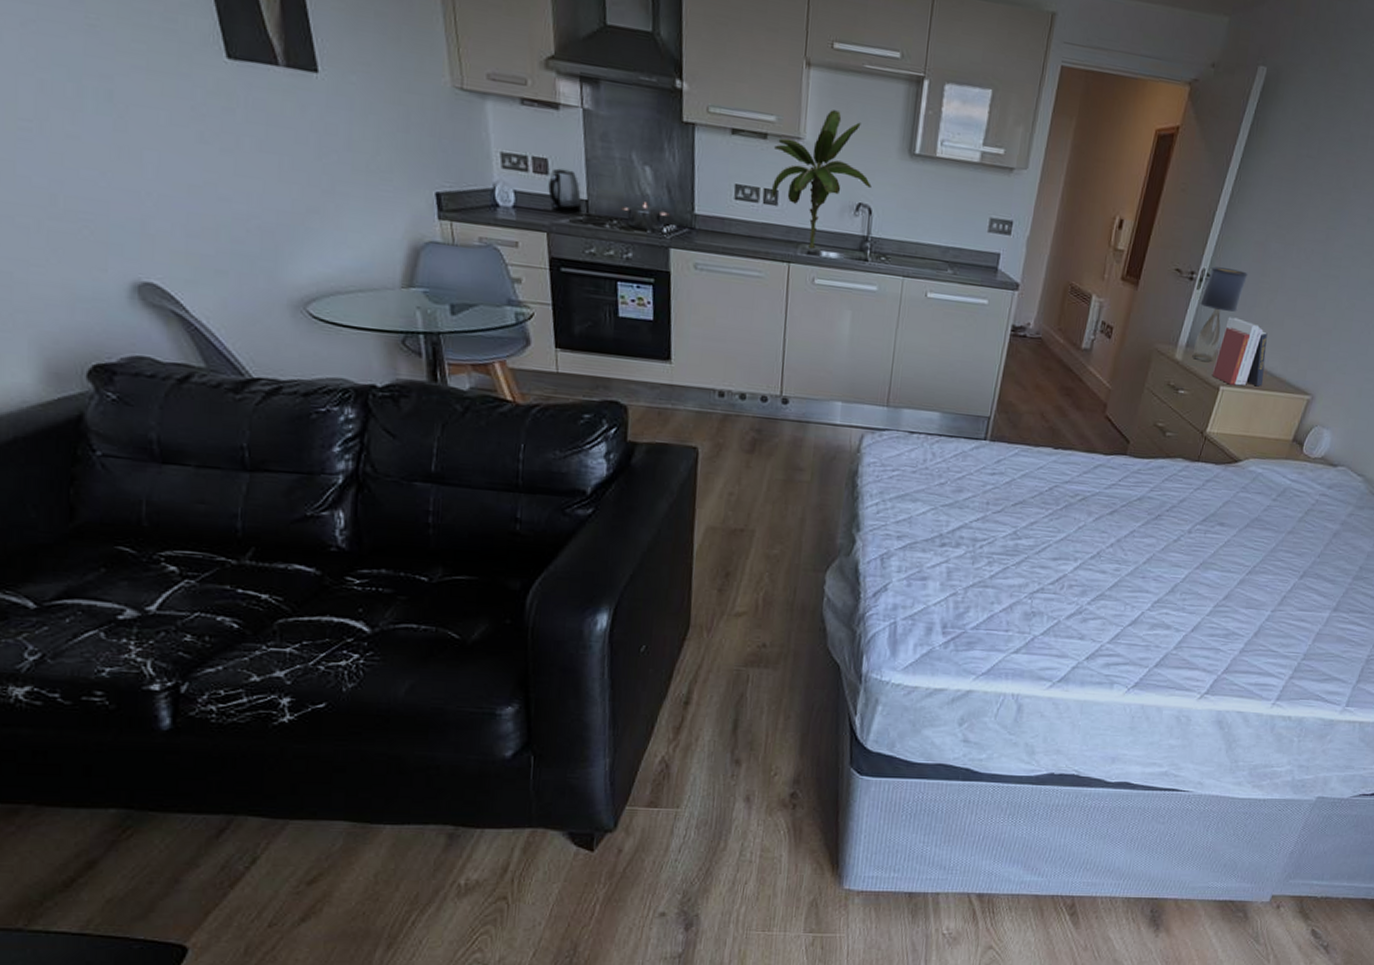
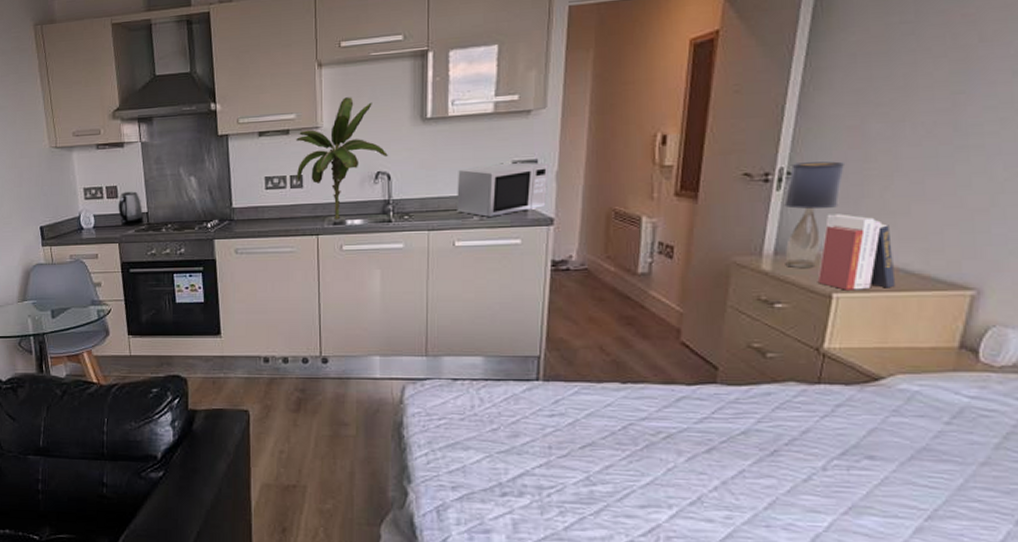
cooking pot: present [620,200,671,231] -> none [172,204,213,229]
microwave: none [933,217,1022,273] -> present [457,161,549,217]

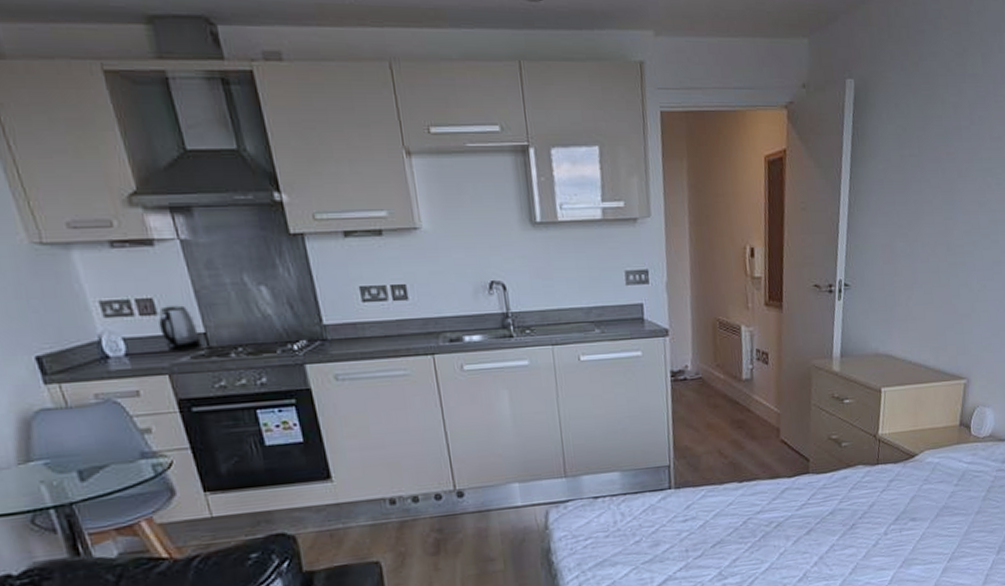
plant: present [296,97,388,220] -> none [392,194,500,337]
microwave: present [457,161,549,217] -> none [574,271,660,329]
table lamp: present [784,161,846,268] -> none [844,274,883,368]
books: present [817,213,896,290] -> none [870,320,920,385]

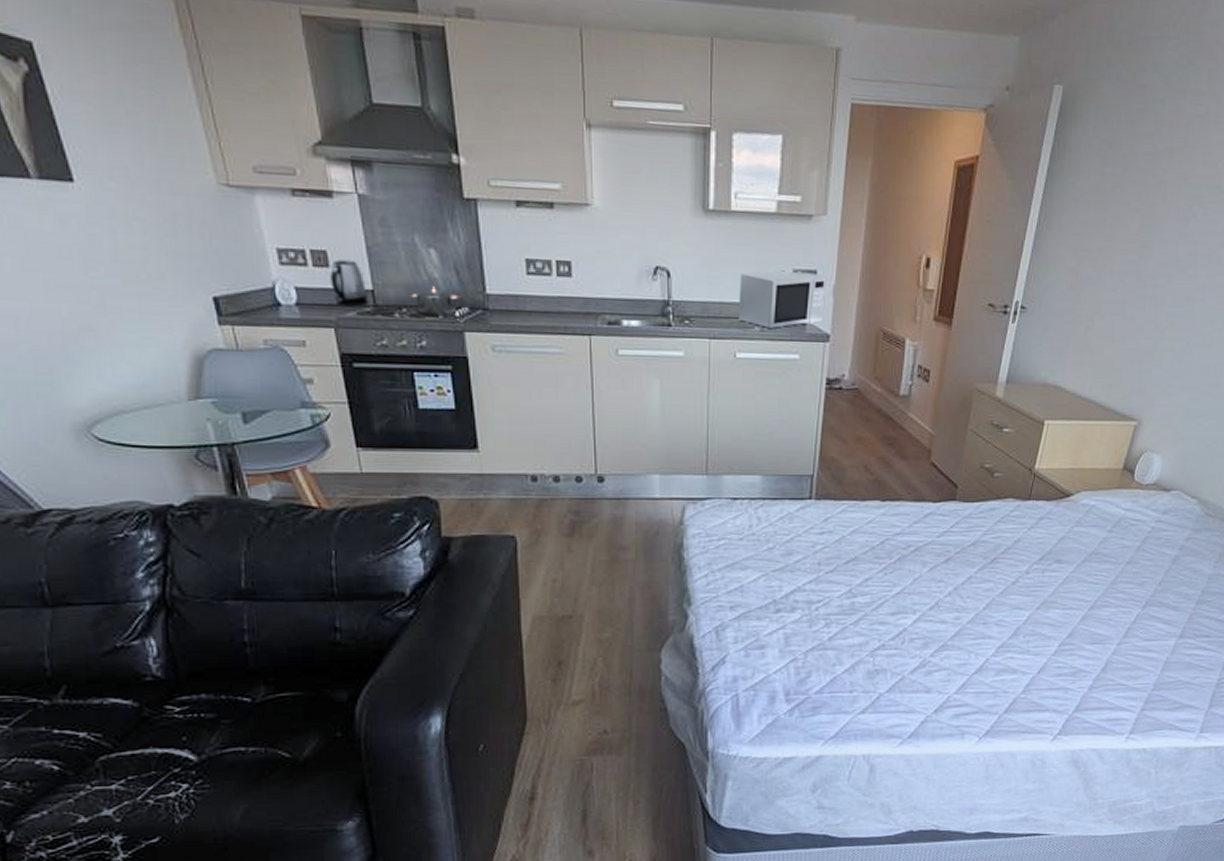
cooking pot: none [242,321,299,352] -> present [408,285,462,316]
microwave: none [574,271,660,329] -> present [738,269,827,328]

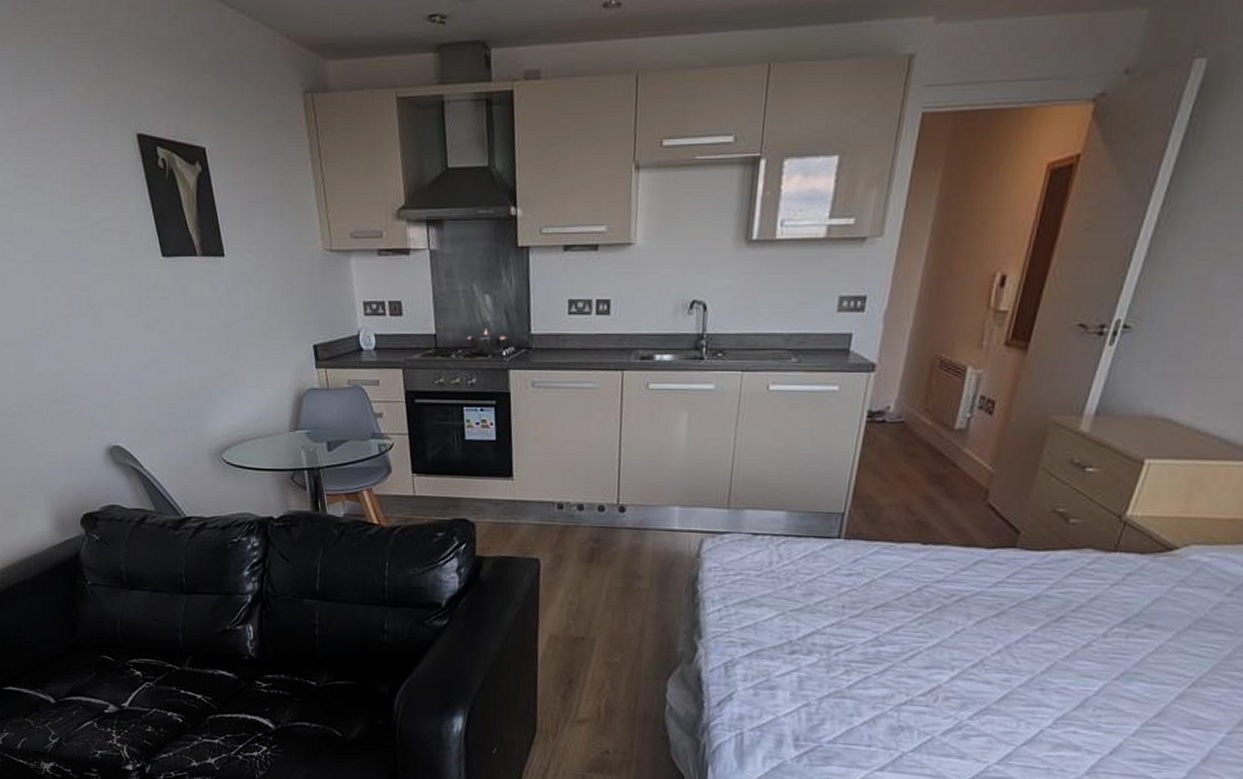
kettle: present [330,259,368,308] -> none [402,308,431,350]
microwave: present [738,269,827,328] -> none [775,296,878,359]

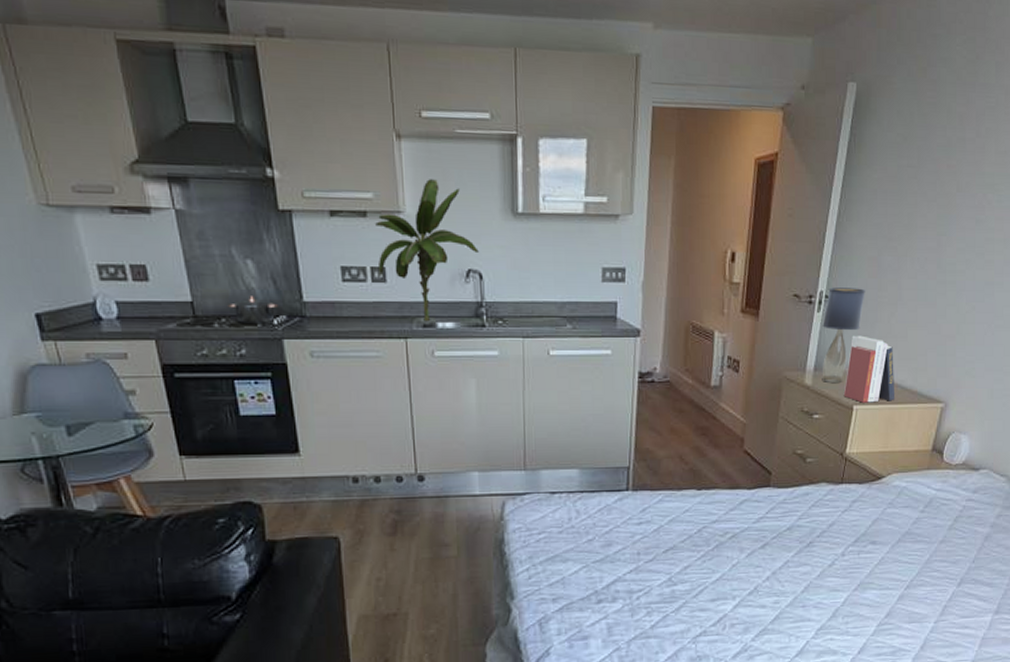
plant: none [604,209,706,354] -> present [375,179,479,322]
table lamp: none [1104,315,1185,430] -> present [822,287,866,382]
books: none [1132,374,1214,457] -> present [843,335,896,403]

